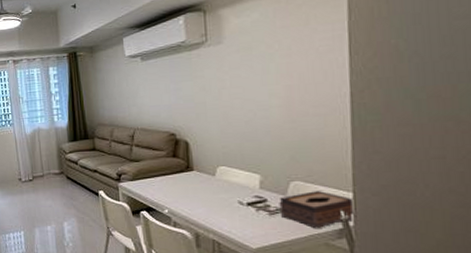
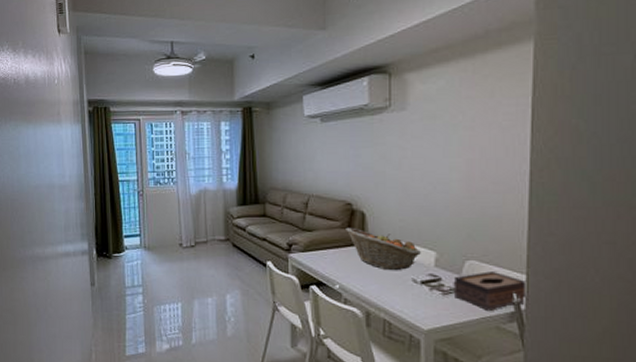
fruit basket: none [171,156,245,193] -> present [346,227,421,270]

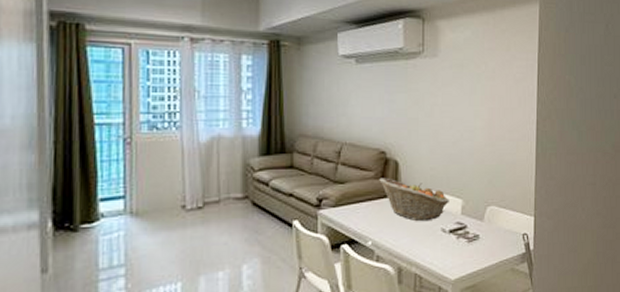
tissue box: present [453,271,529,312] -> none [477,216,536,255]

